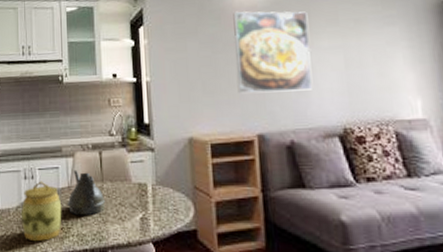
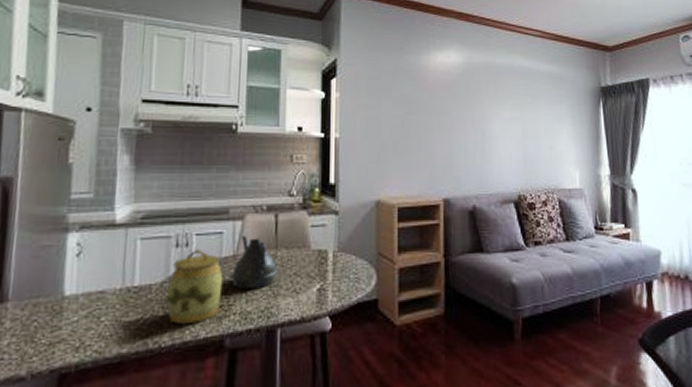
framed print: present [233,11,313,93] -> none [427,74,495,157]

